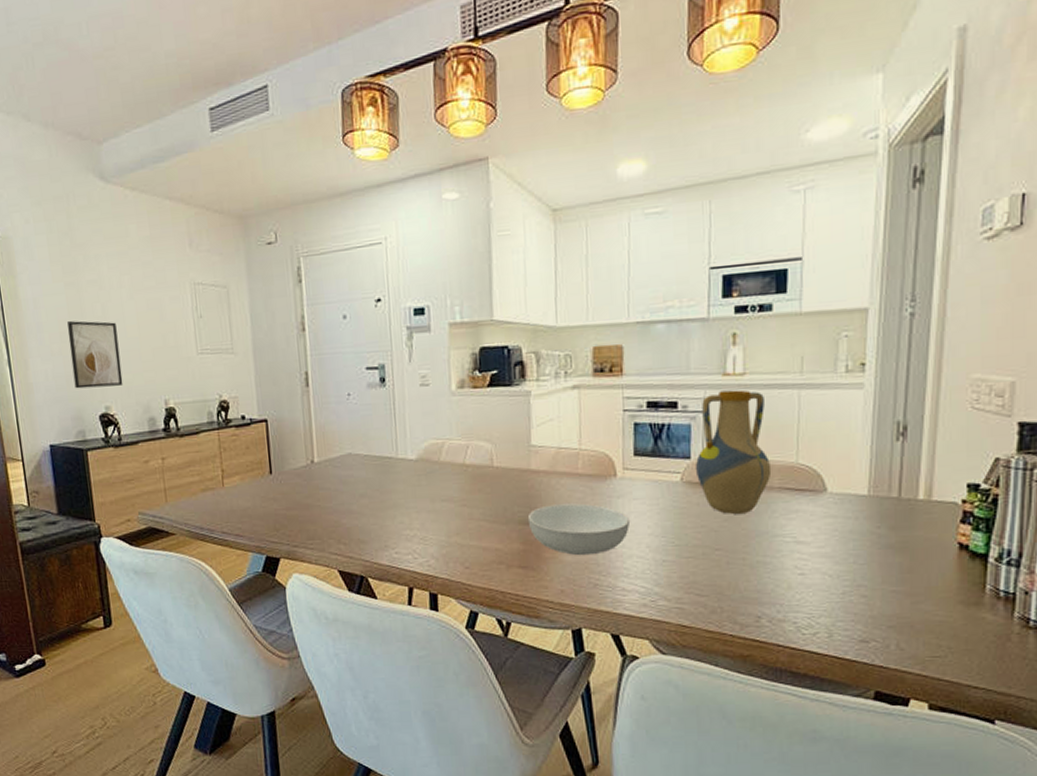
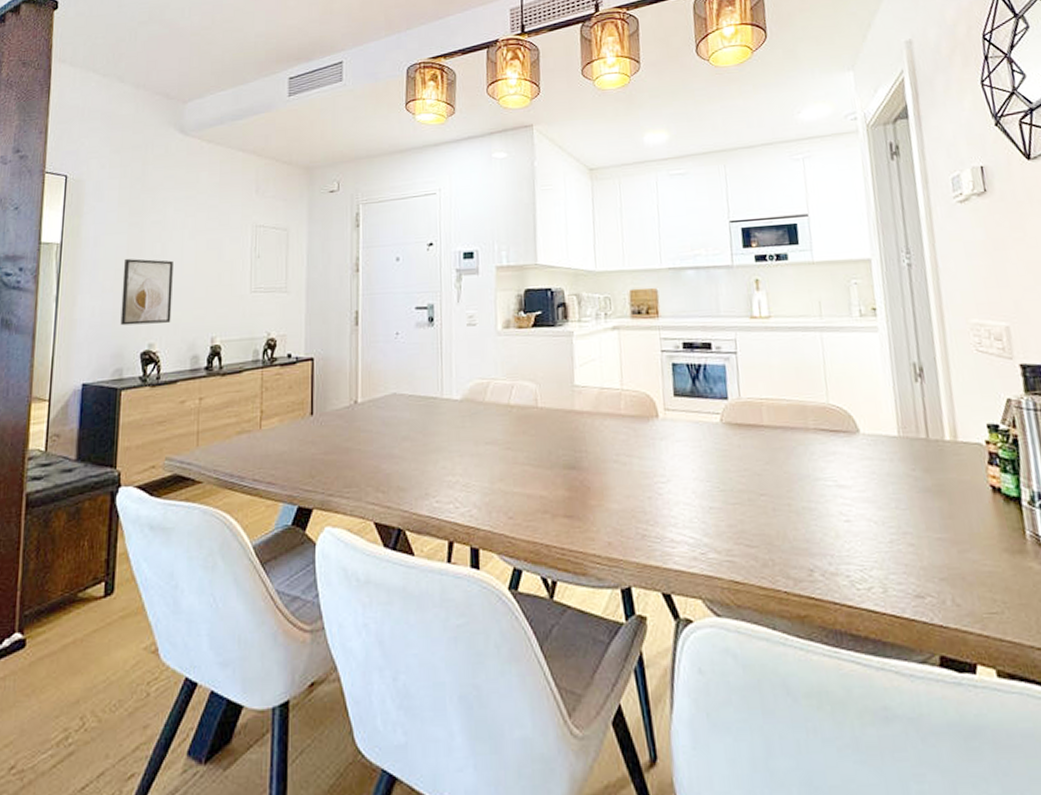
serving bowl: present [527,503,630,556] -> none [572,445,674,503]
vase: present [695,389,772,515] -> none [733,332,806,457]

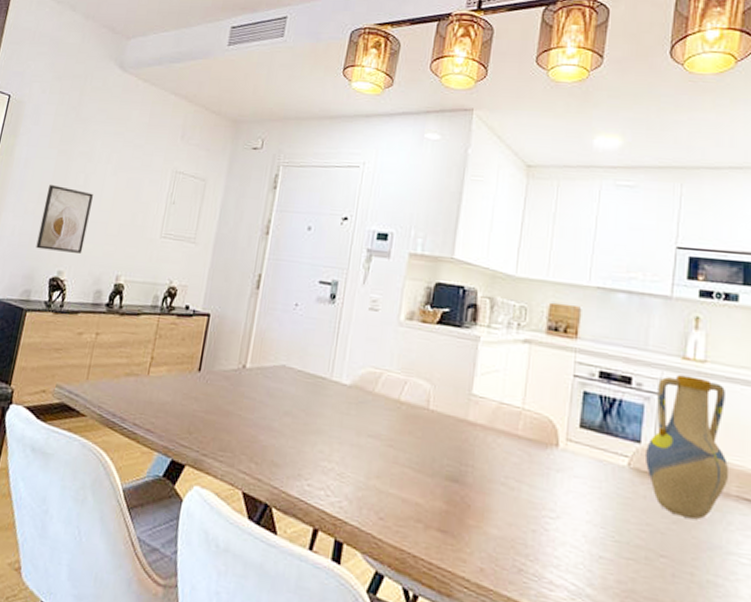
vase: none [733,332,806,457] -> present [644,375,730,520]

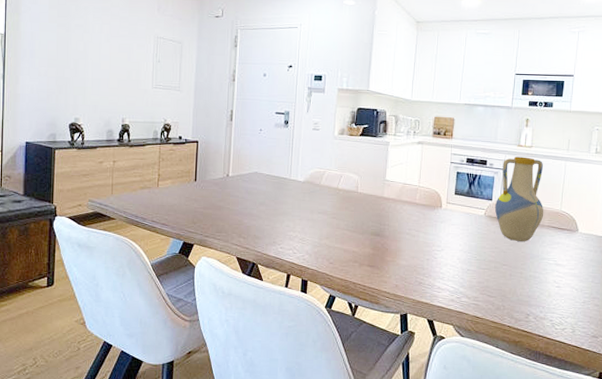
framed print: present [35,185,93,253] -> none [53,52,93,104]

